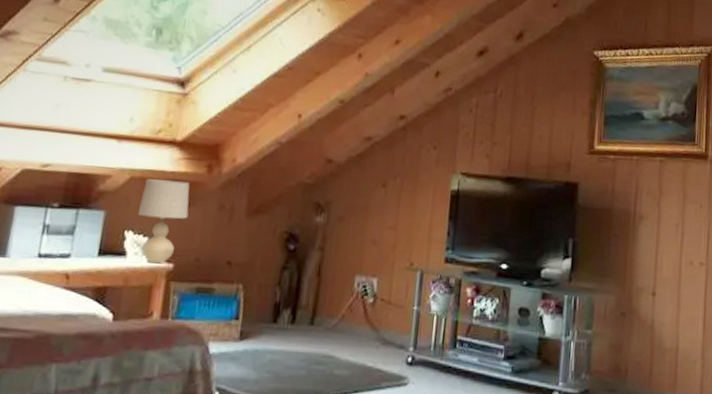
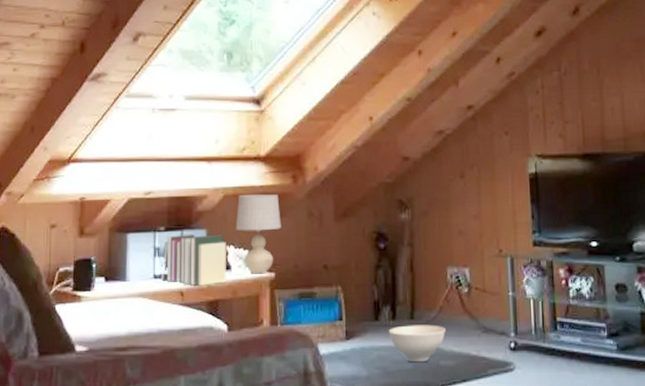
books: none [45,213,125,271] -> present [160,234,226,286]
bowl: none [285,330,346,370] -> present [388,325,447,363]

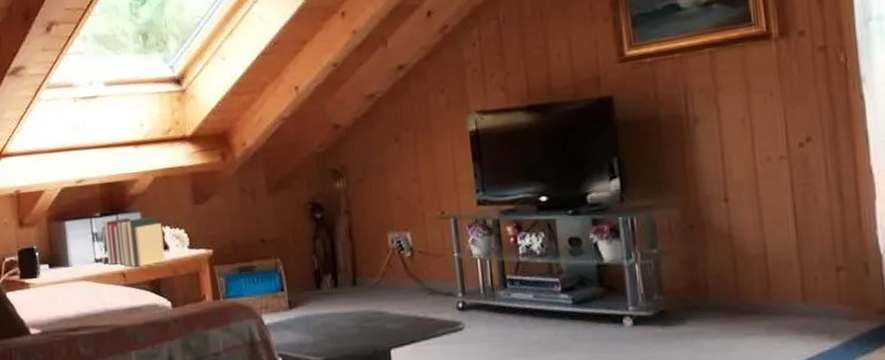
table lamp: present [236,193,281,274] -> none [168,172,215,252]
bowl: present [388,325,447,363] -> none [331,290,391,328]

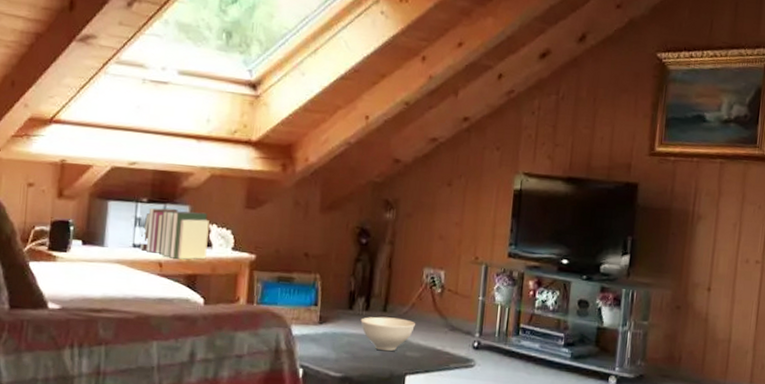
bowl: none [331,290,391,328] -> present [360,316,416,352]

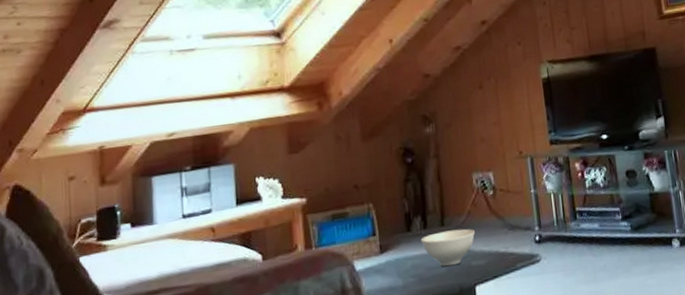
books: present [139,208,209,260] -> none [189,167,258,221]

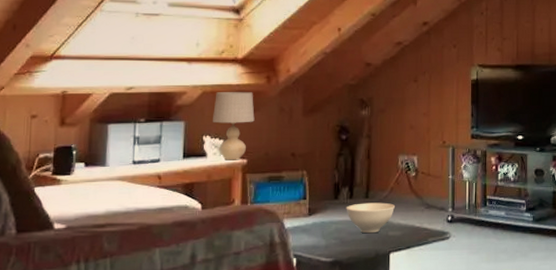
table lamp: none [264,122,310,202] -> present [213,91,255,161]

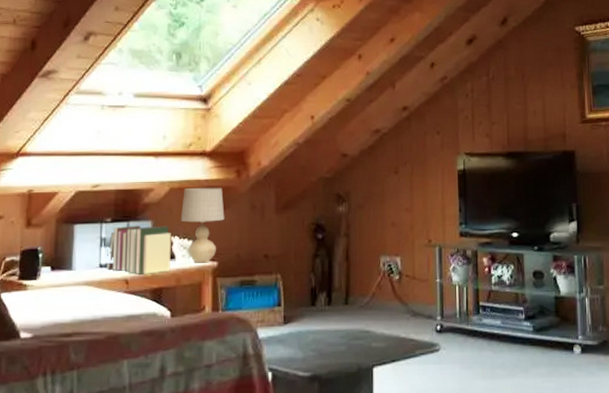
books: none [139,125,203,170] -> present [106,225,171,274]
bowl: present [346,202,396,234] -> none [324,309,378,345]

